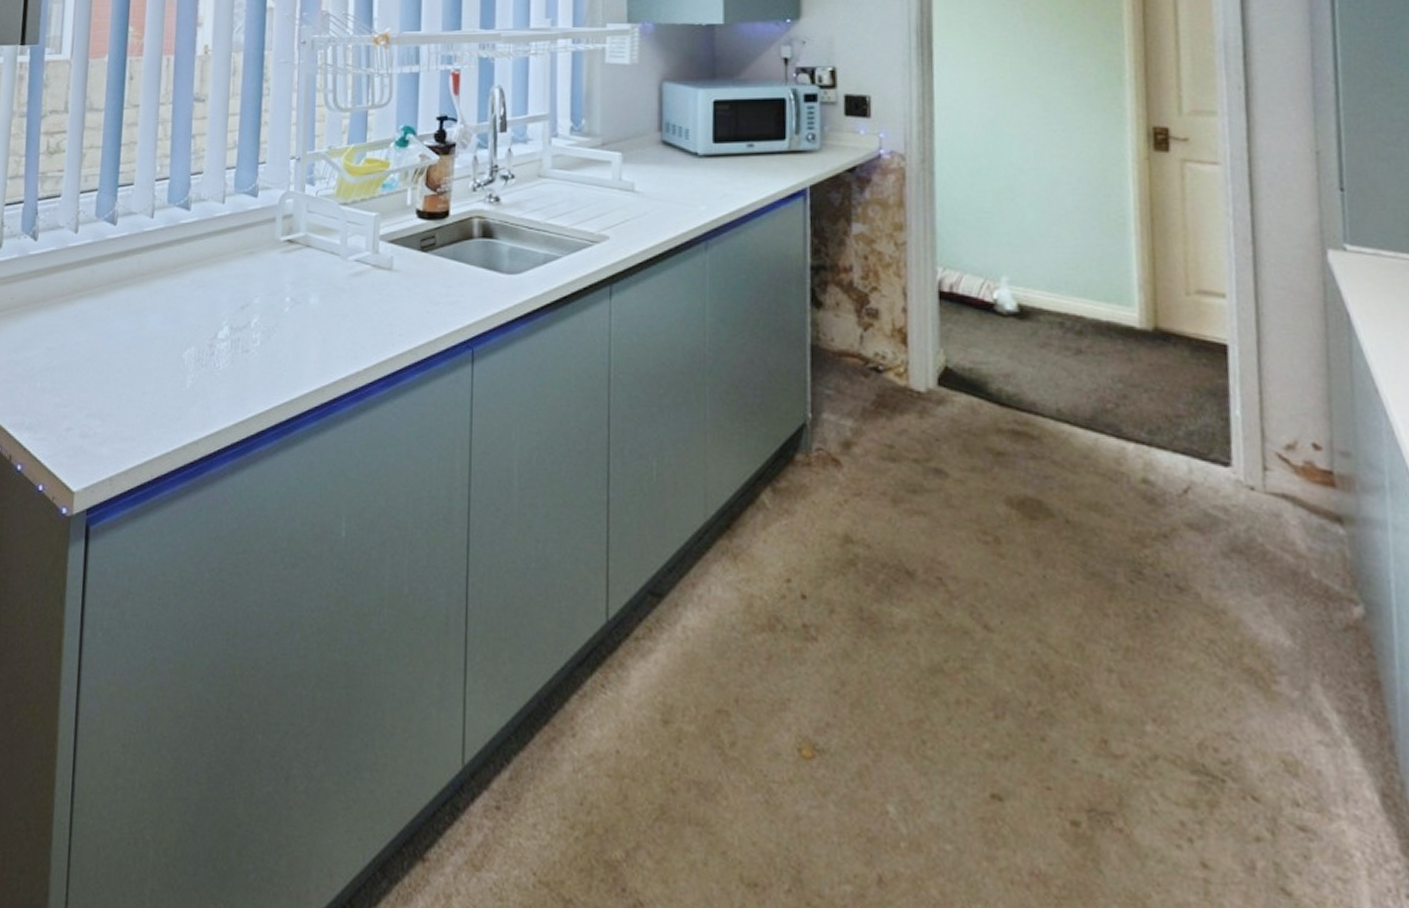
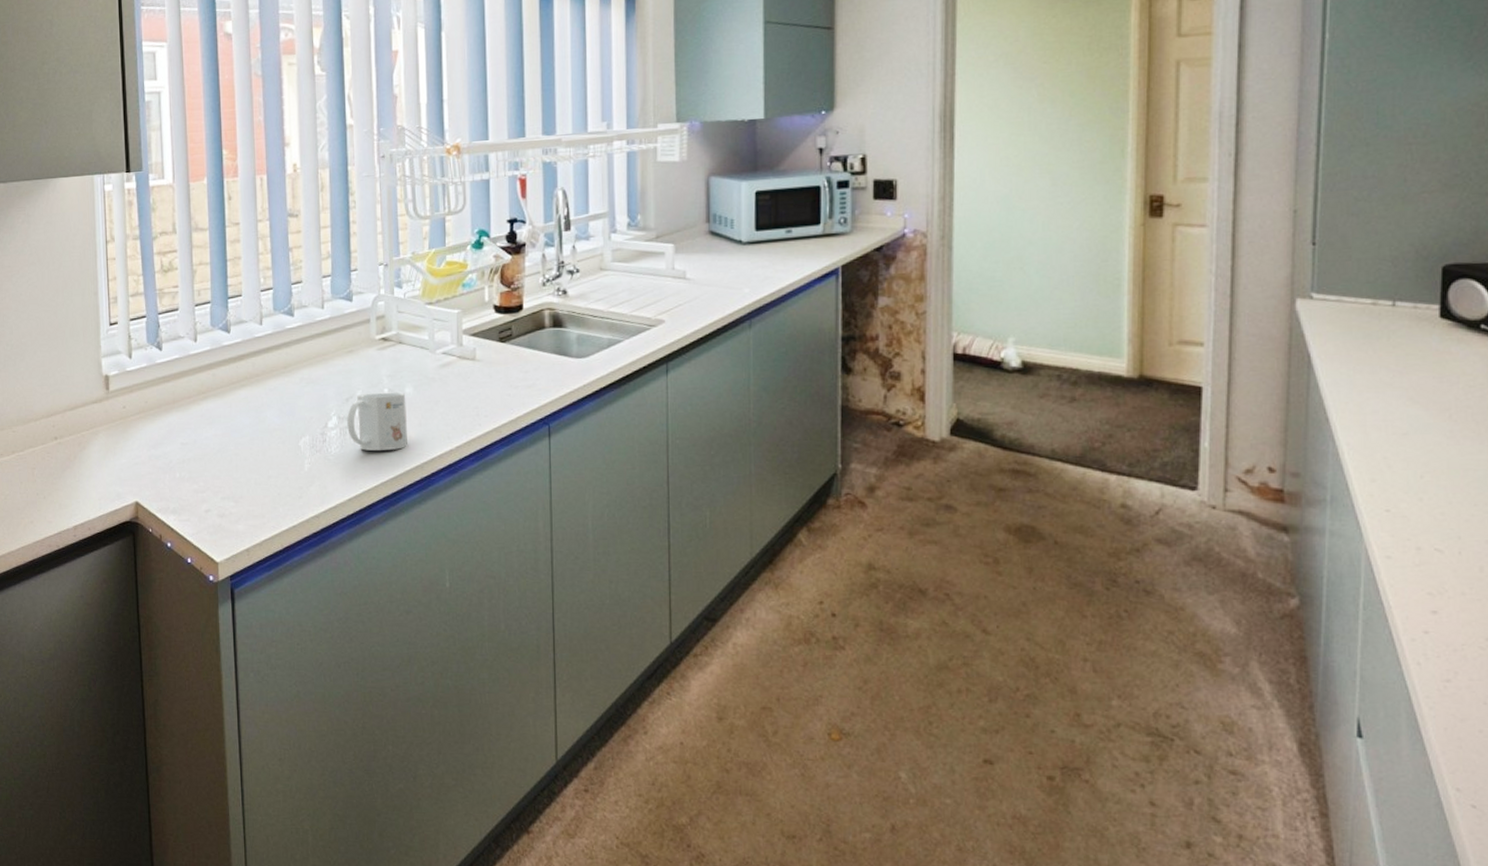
mug: none [240,301,310,369] -> present [347,392,407,451]

